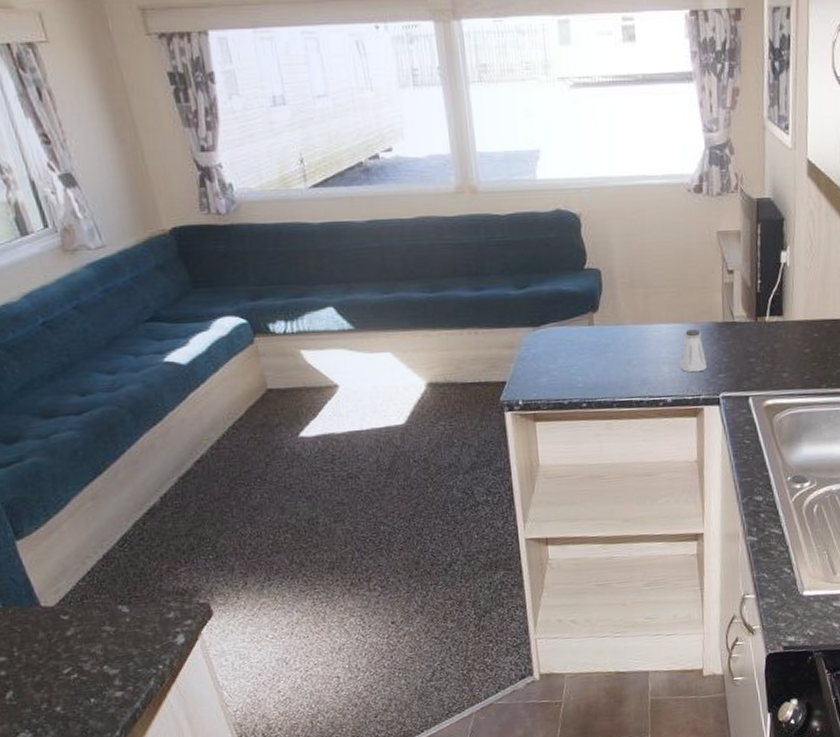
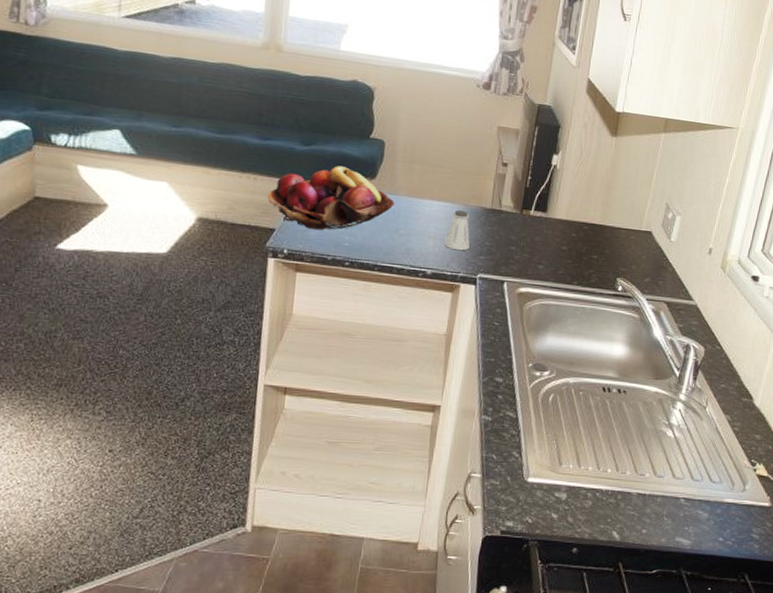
fruit basket: none [491,304,622,375] -> present [267,165,395,230]

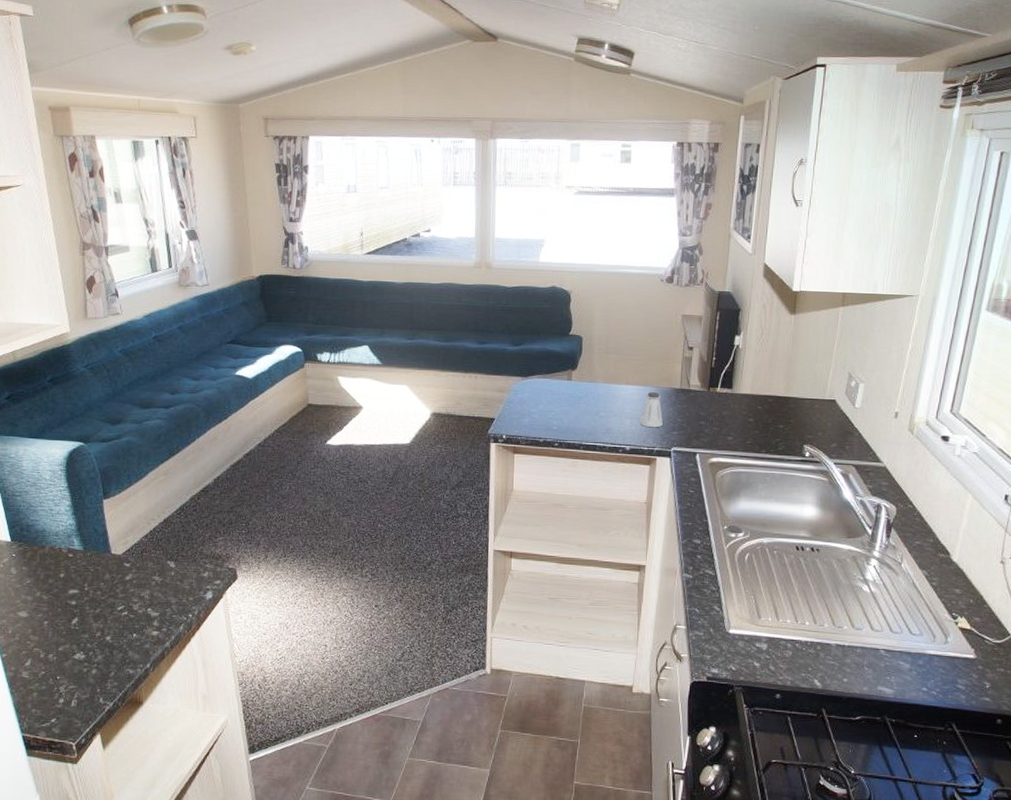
fruit basket: present [267,165,395,230] -> none [486,361,594,416]

